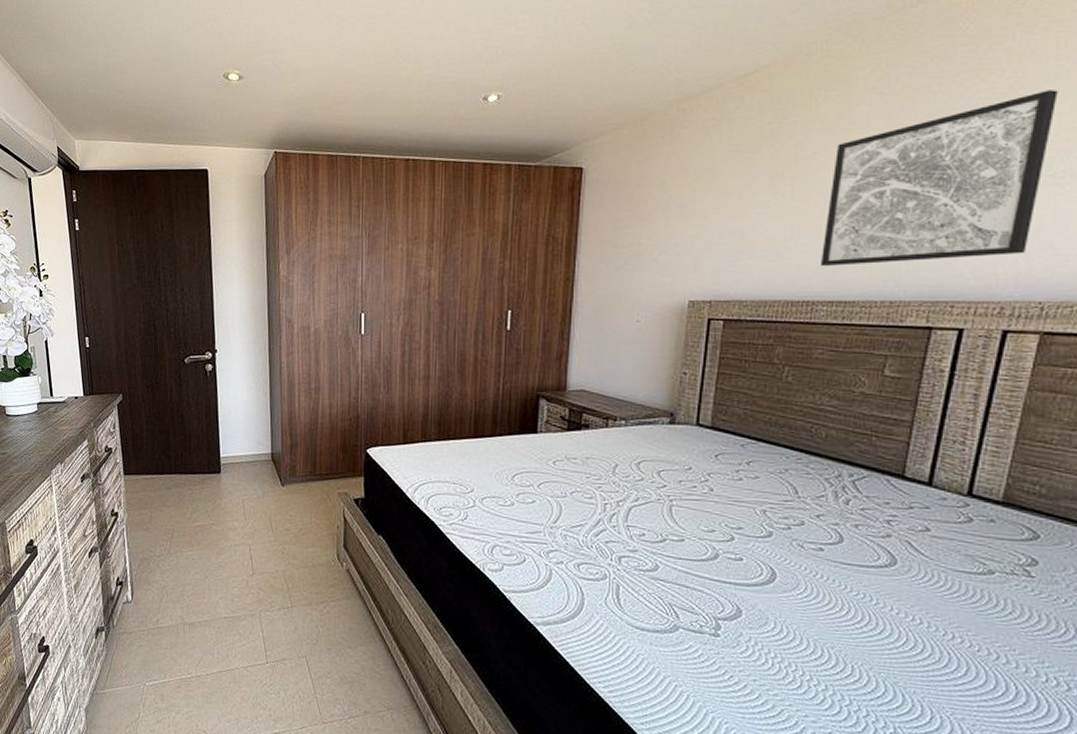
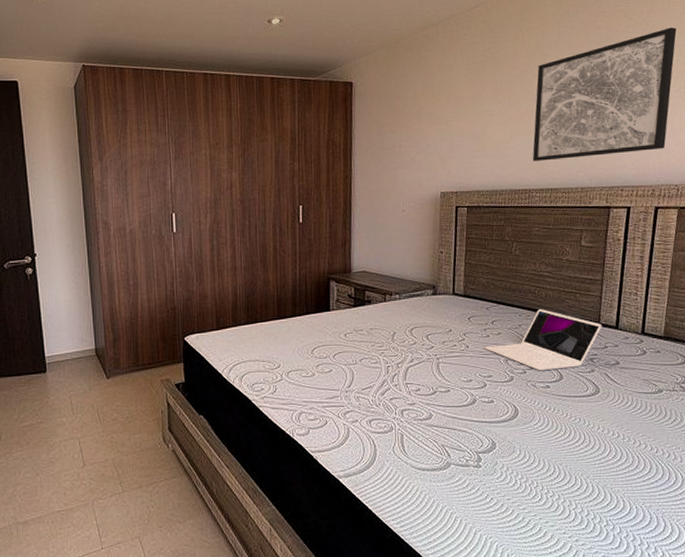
laptop: none [736,452,908,529] -> present [485,309,602,371]

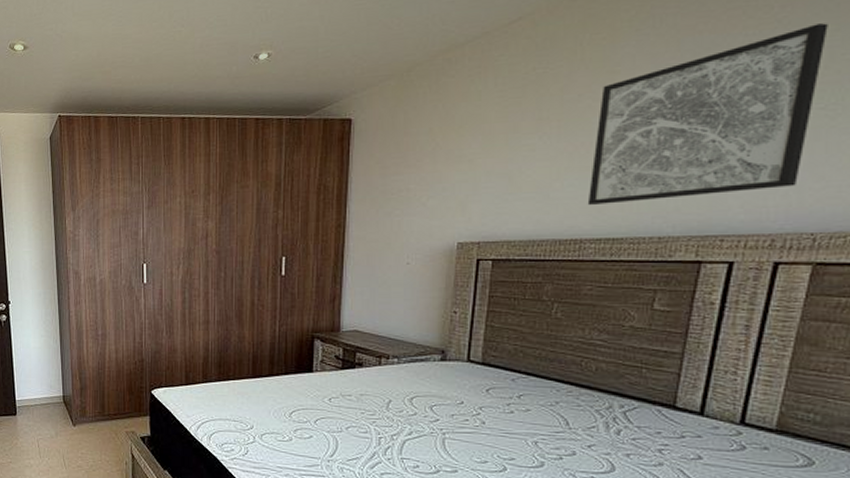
laptop: present [485,309,602,371] -> none [507,384,679,459]

